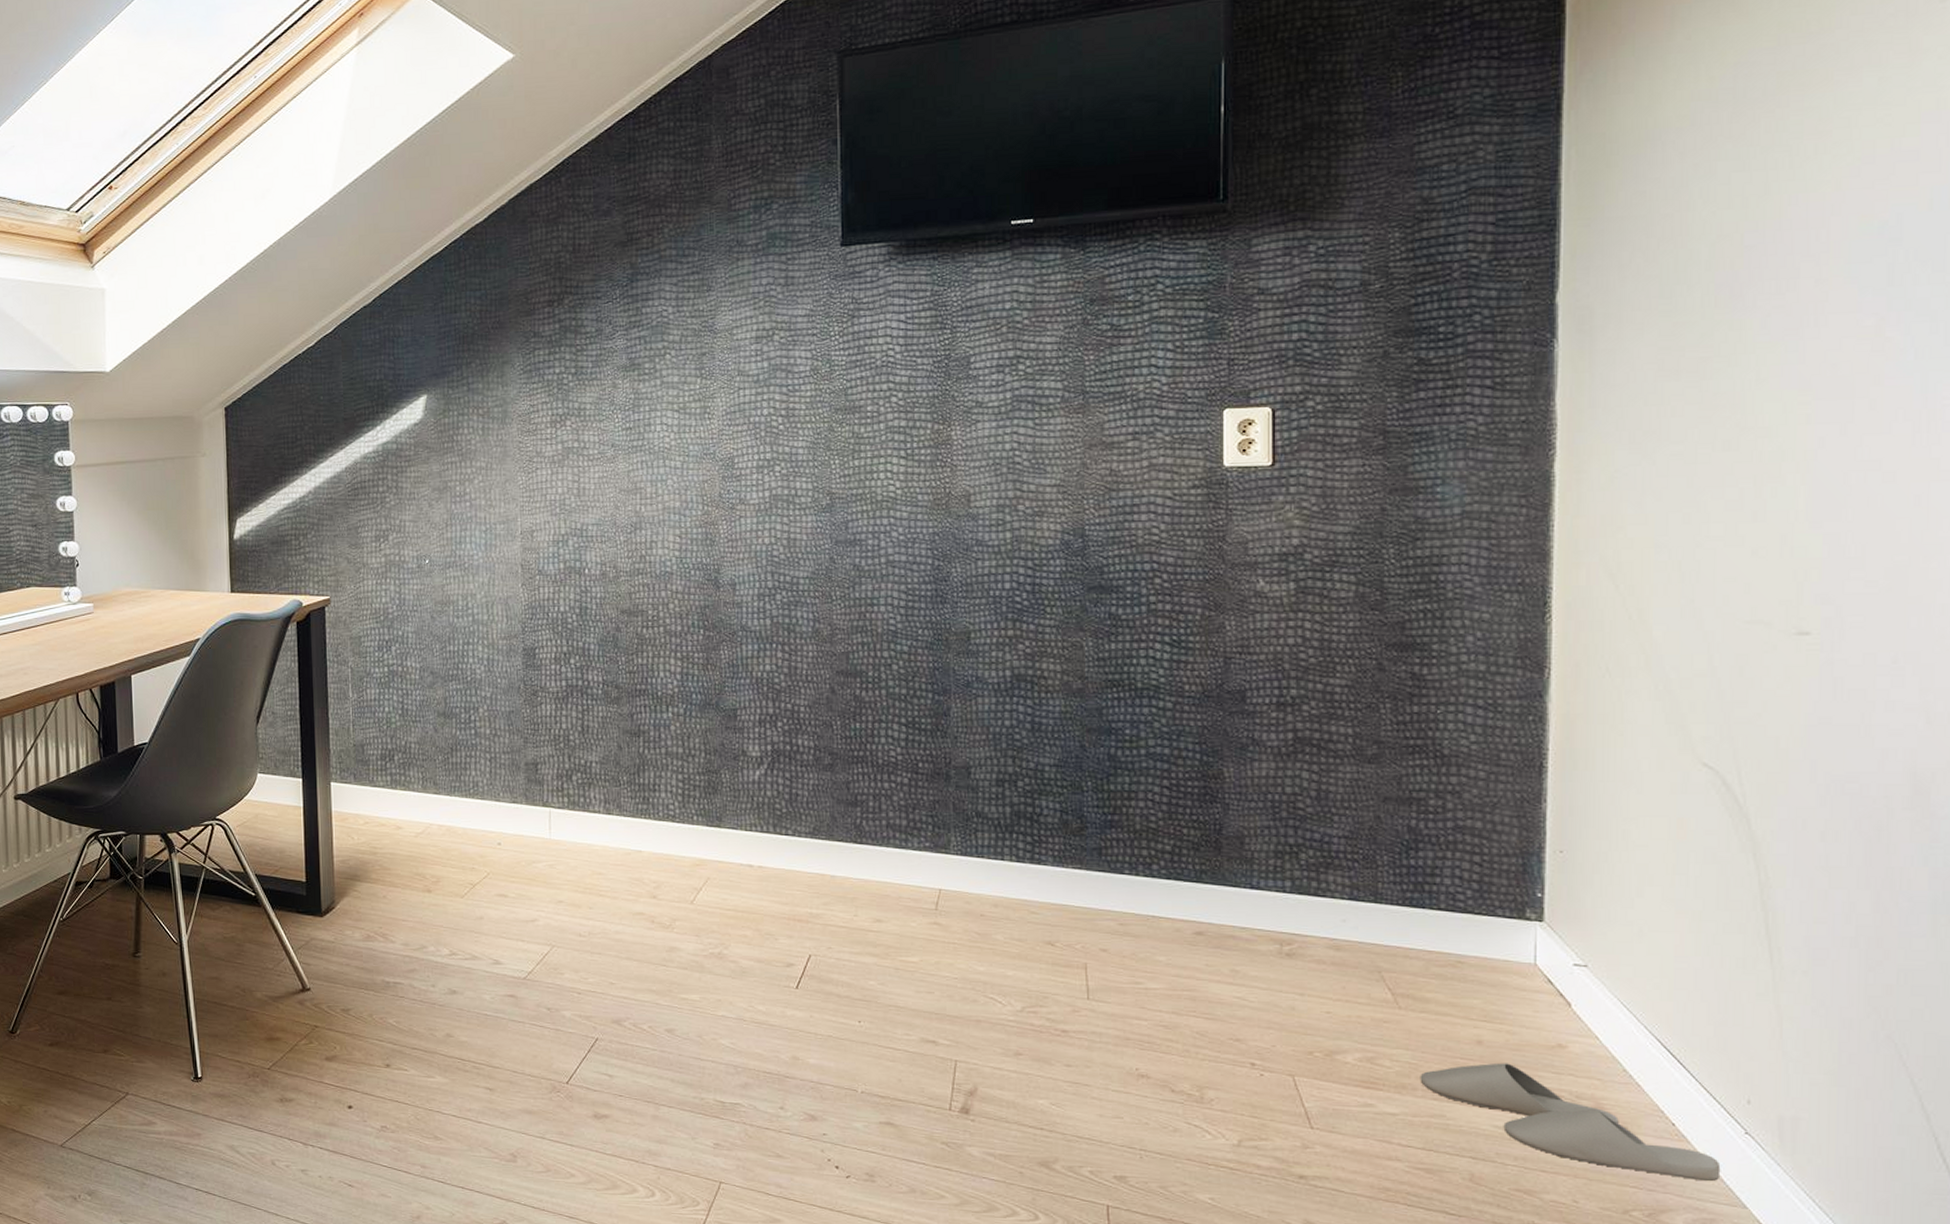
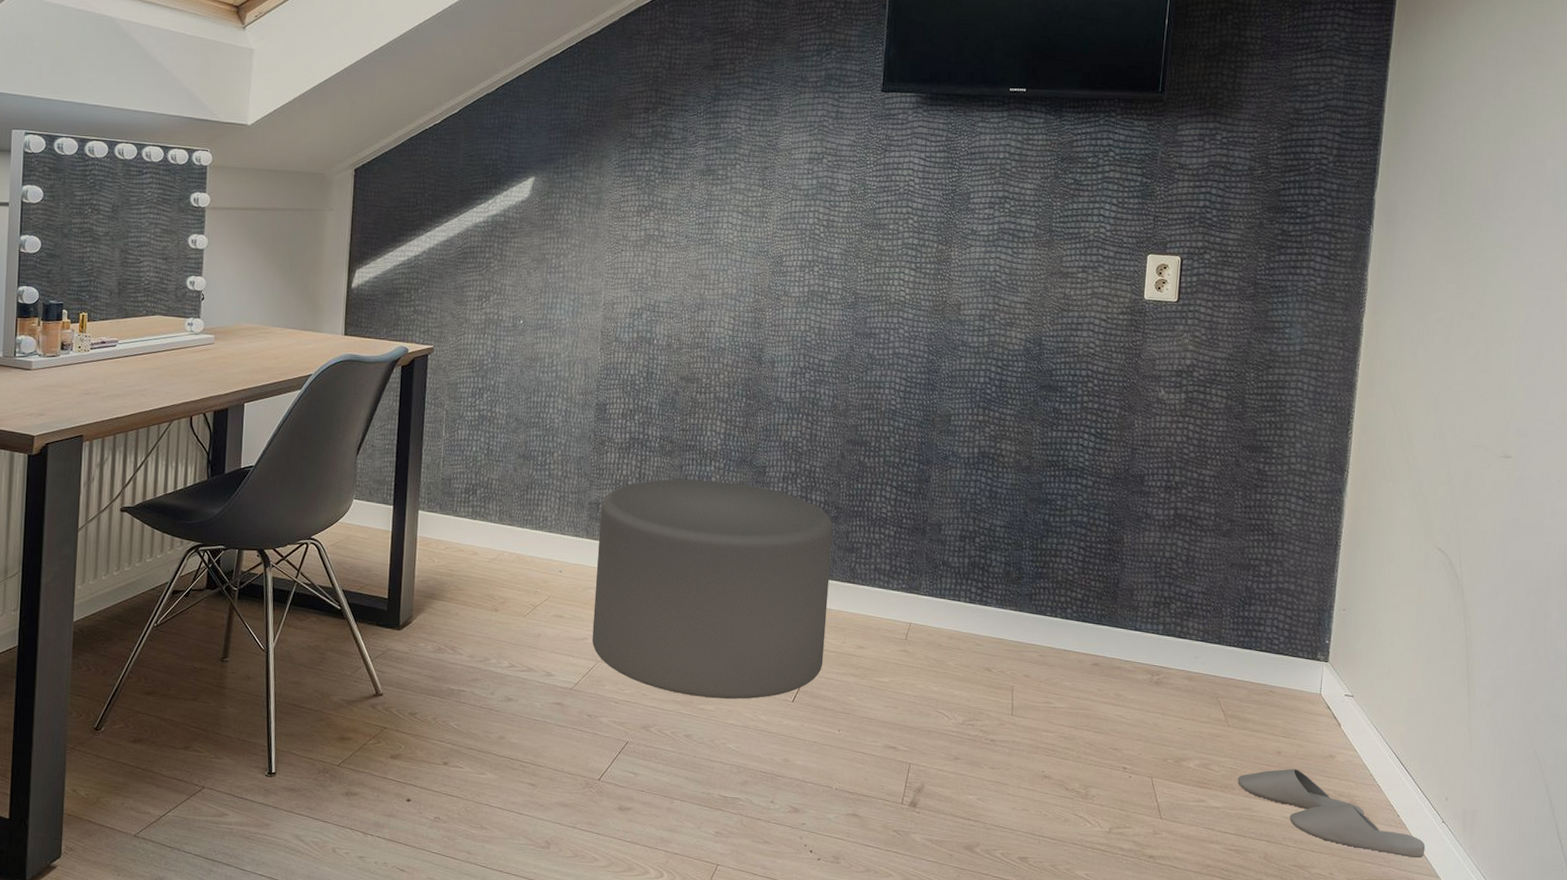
pouf: none [540,729,831,987] -> present [592,479,833,699]

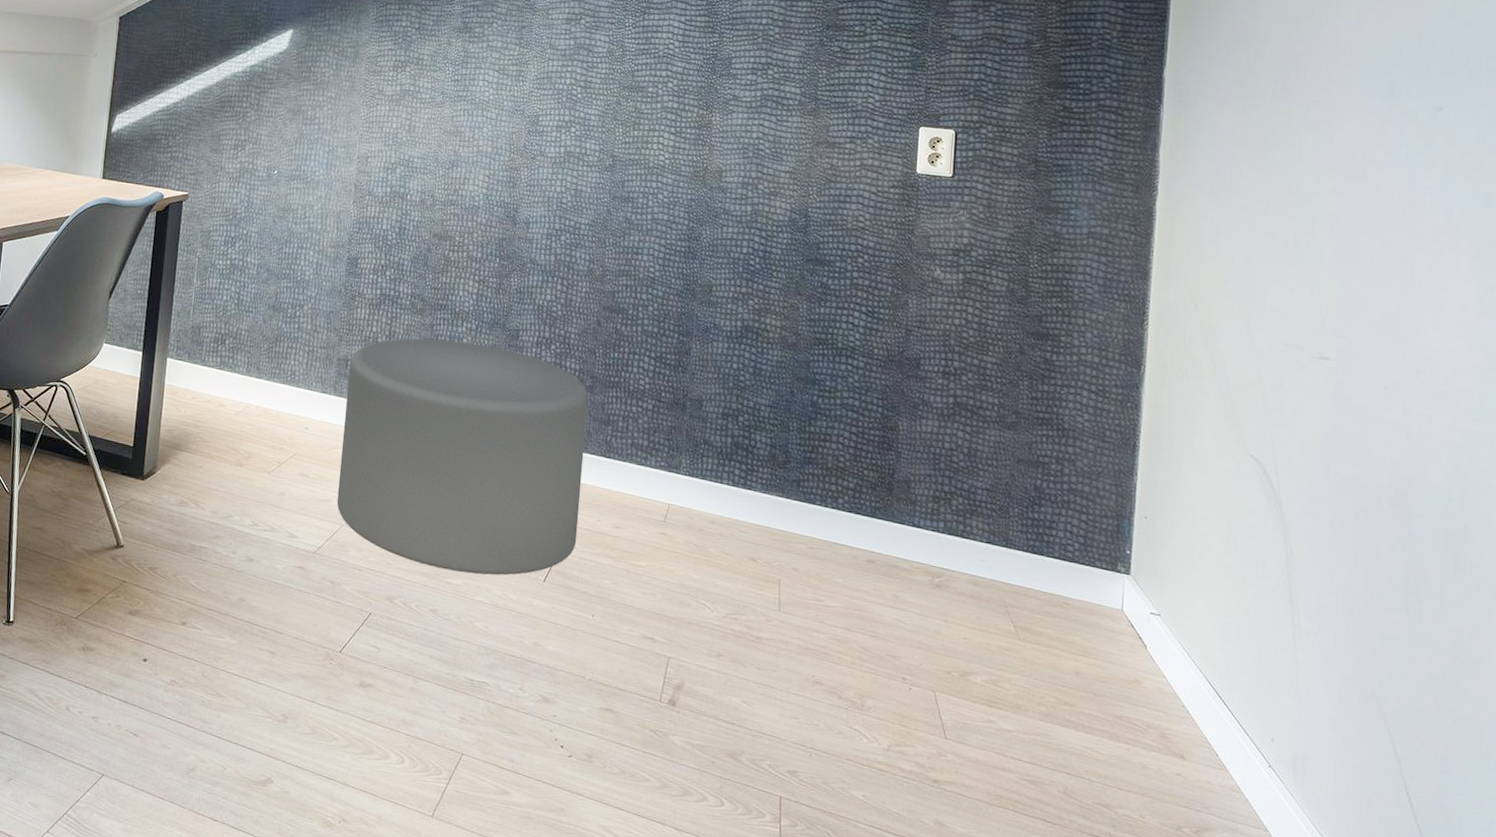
slippers: present [1237,768,1426,858] -> none [1031,692,1250,807]

